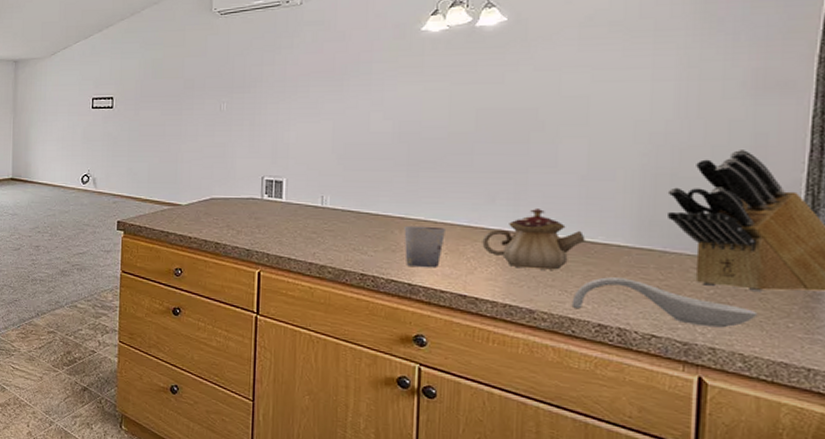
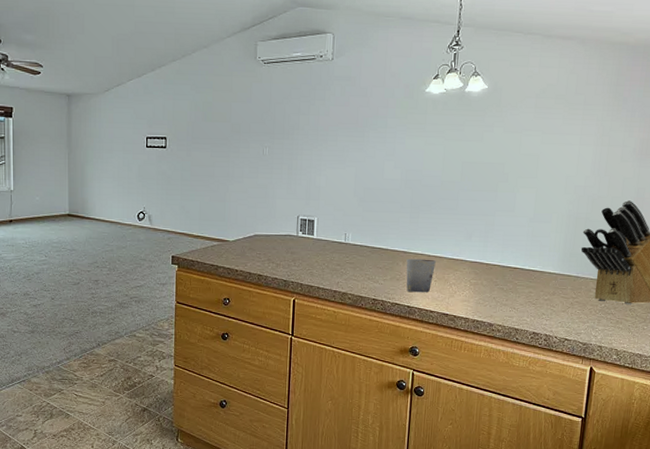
teapot: present [482,209,586,270] -> none [461,244,529,292]
spoon rest: present [571,277,758,328] -> none [517,297,628,332]

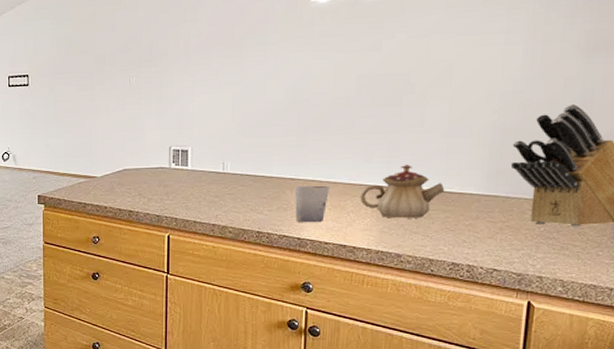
teapot: none [461,244,529,292] -> present [360,165,445,218]

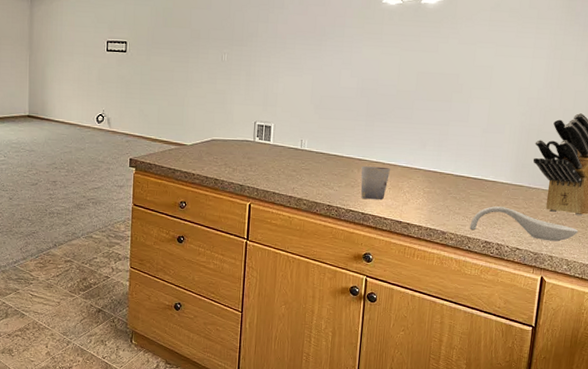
teapot: present [360,165,445,218] -> none [414,154,482,201]
spoon rest: none [431,222,577,259] -> present [469,206,579,242]

